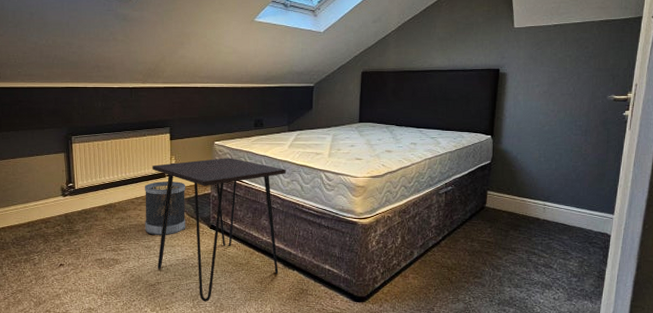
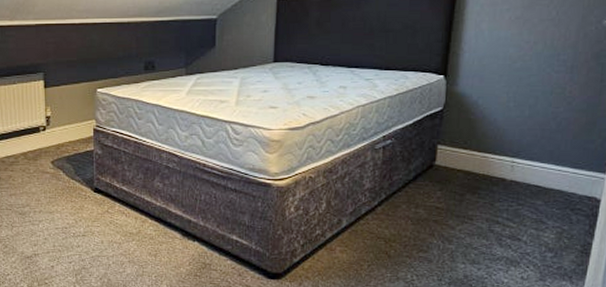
wastebasket: present [145,181,186,236] -> none [16,137,66,201]
desk: present [152,158,286,302] -> none [24,108,184,277]

